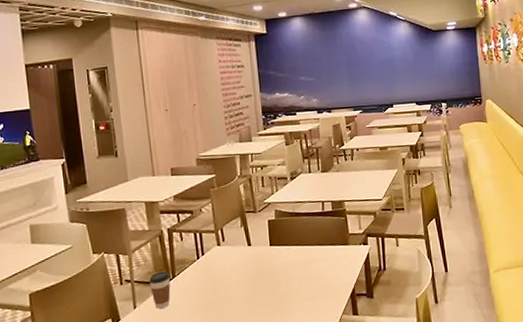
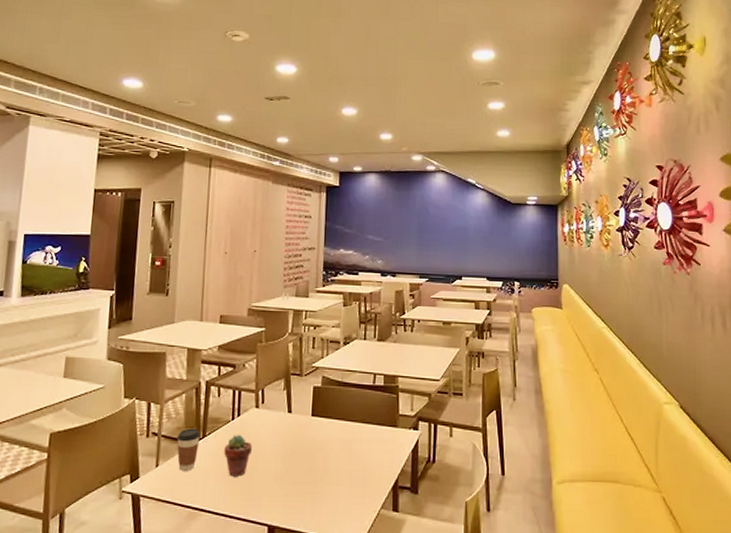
potted succulent: none [194,271,220,308] -> present [224,435,253,478]

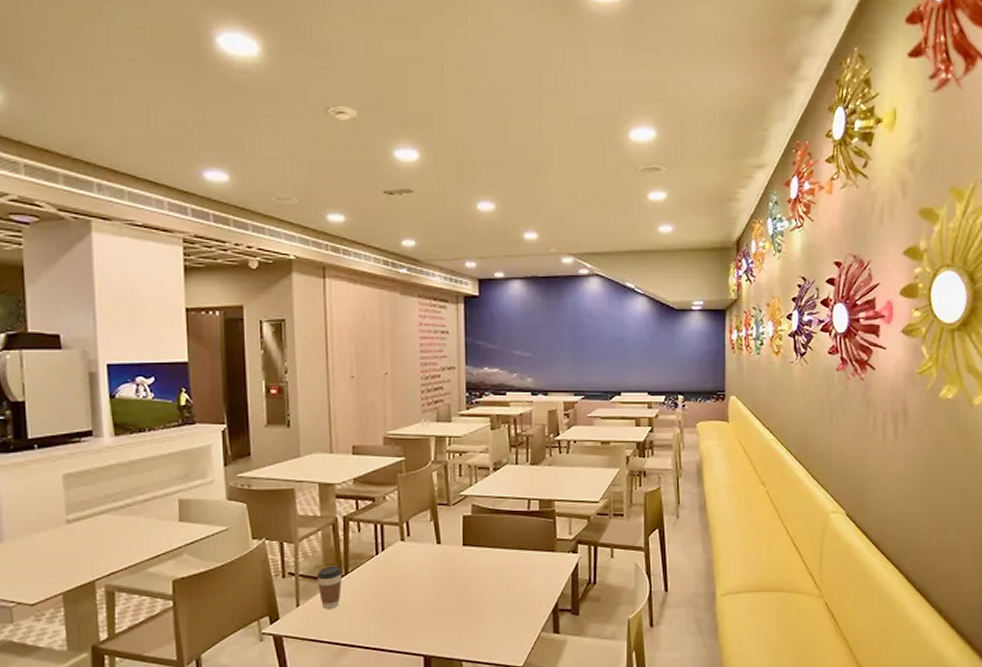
potted succulent: present [224,435,253,478] -> none [370,569,401,612]

